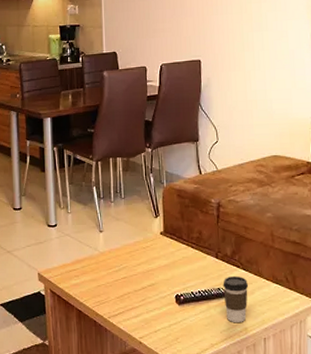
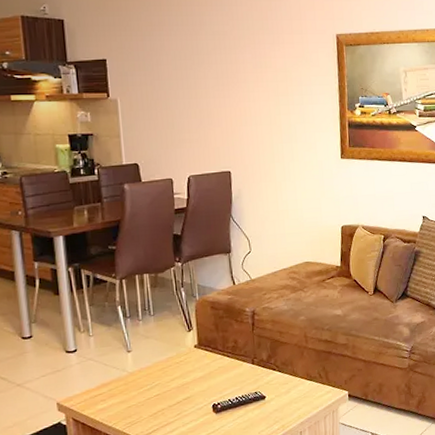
coffee cup: present [223,275,249,322] -> none [259,378,285,422]

